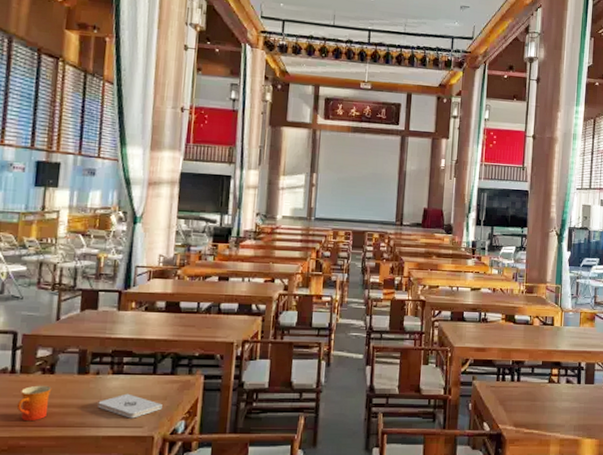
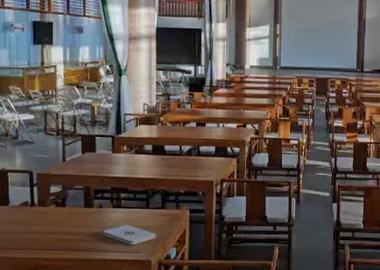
mug: present [16,385,52,420] -> none [38,216,65,245]

